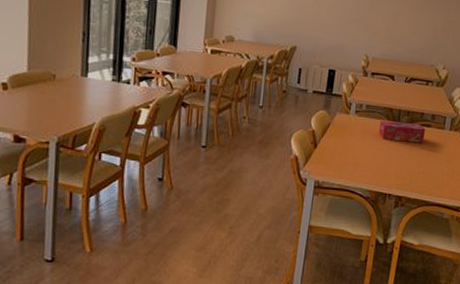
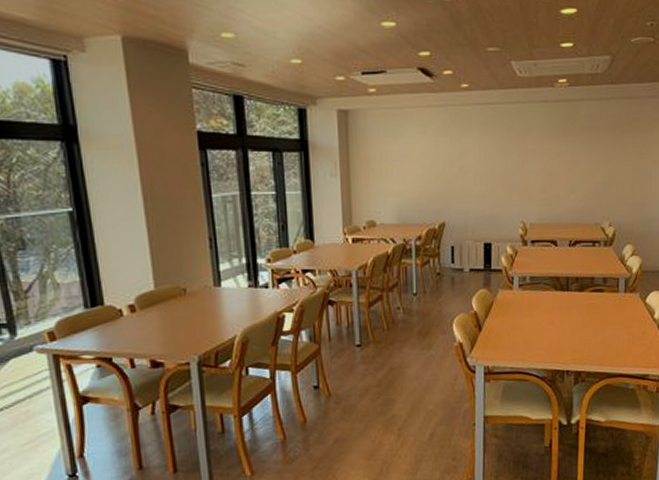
tissue box: present [378,120,425,143] -> none [546,289,598,312]

